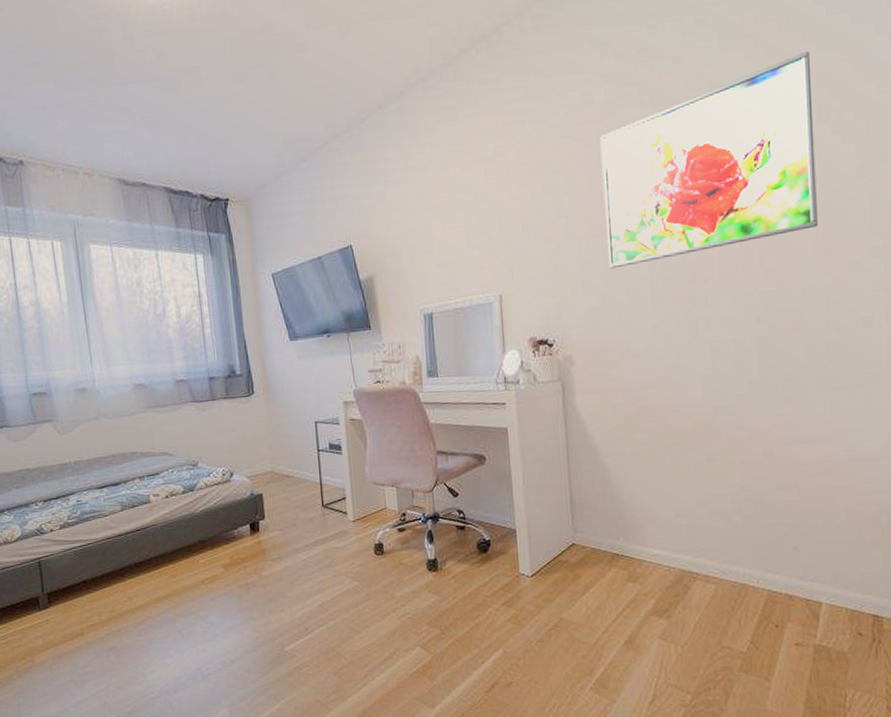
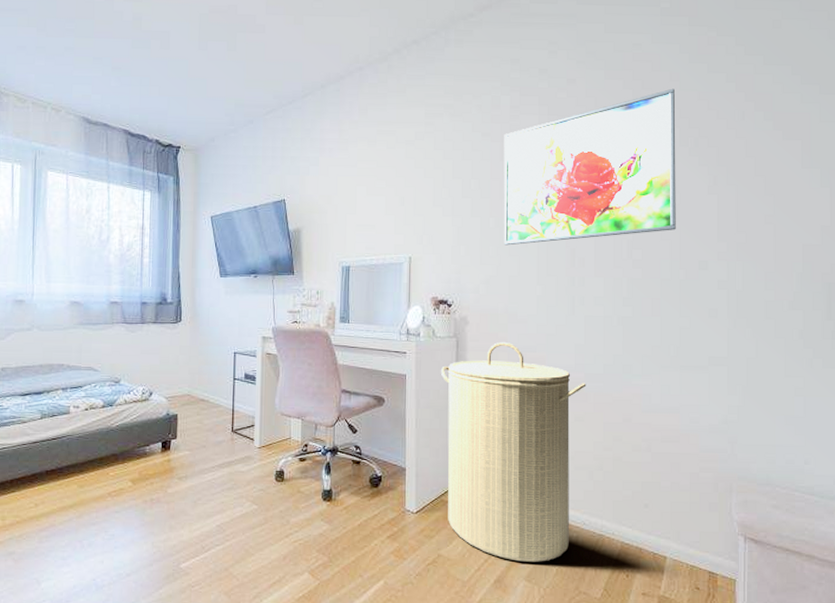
laundry hamper: none [546,380,718,620] -> present [440,341,587,562]

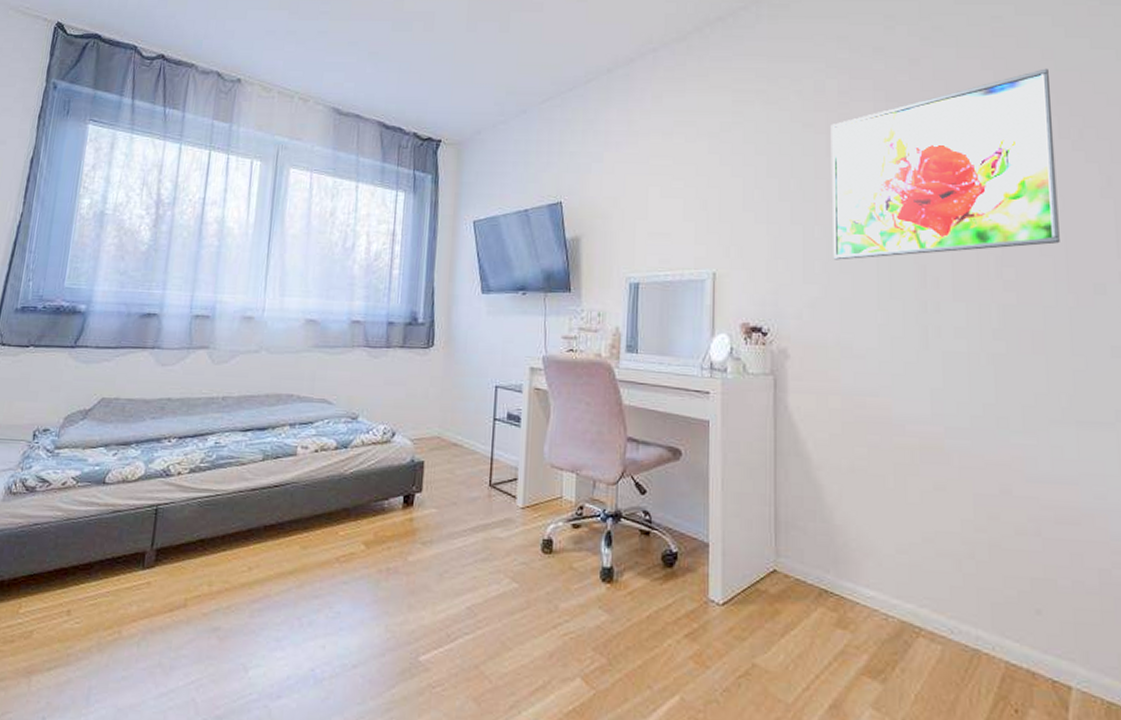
laundry hamper: present [440,341,587,562] -> none [753,381,948,684]

